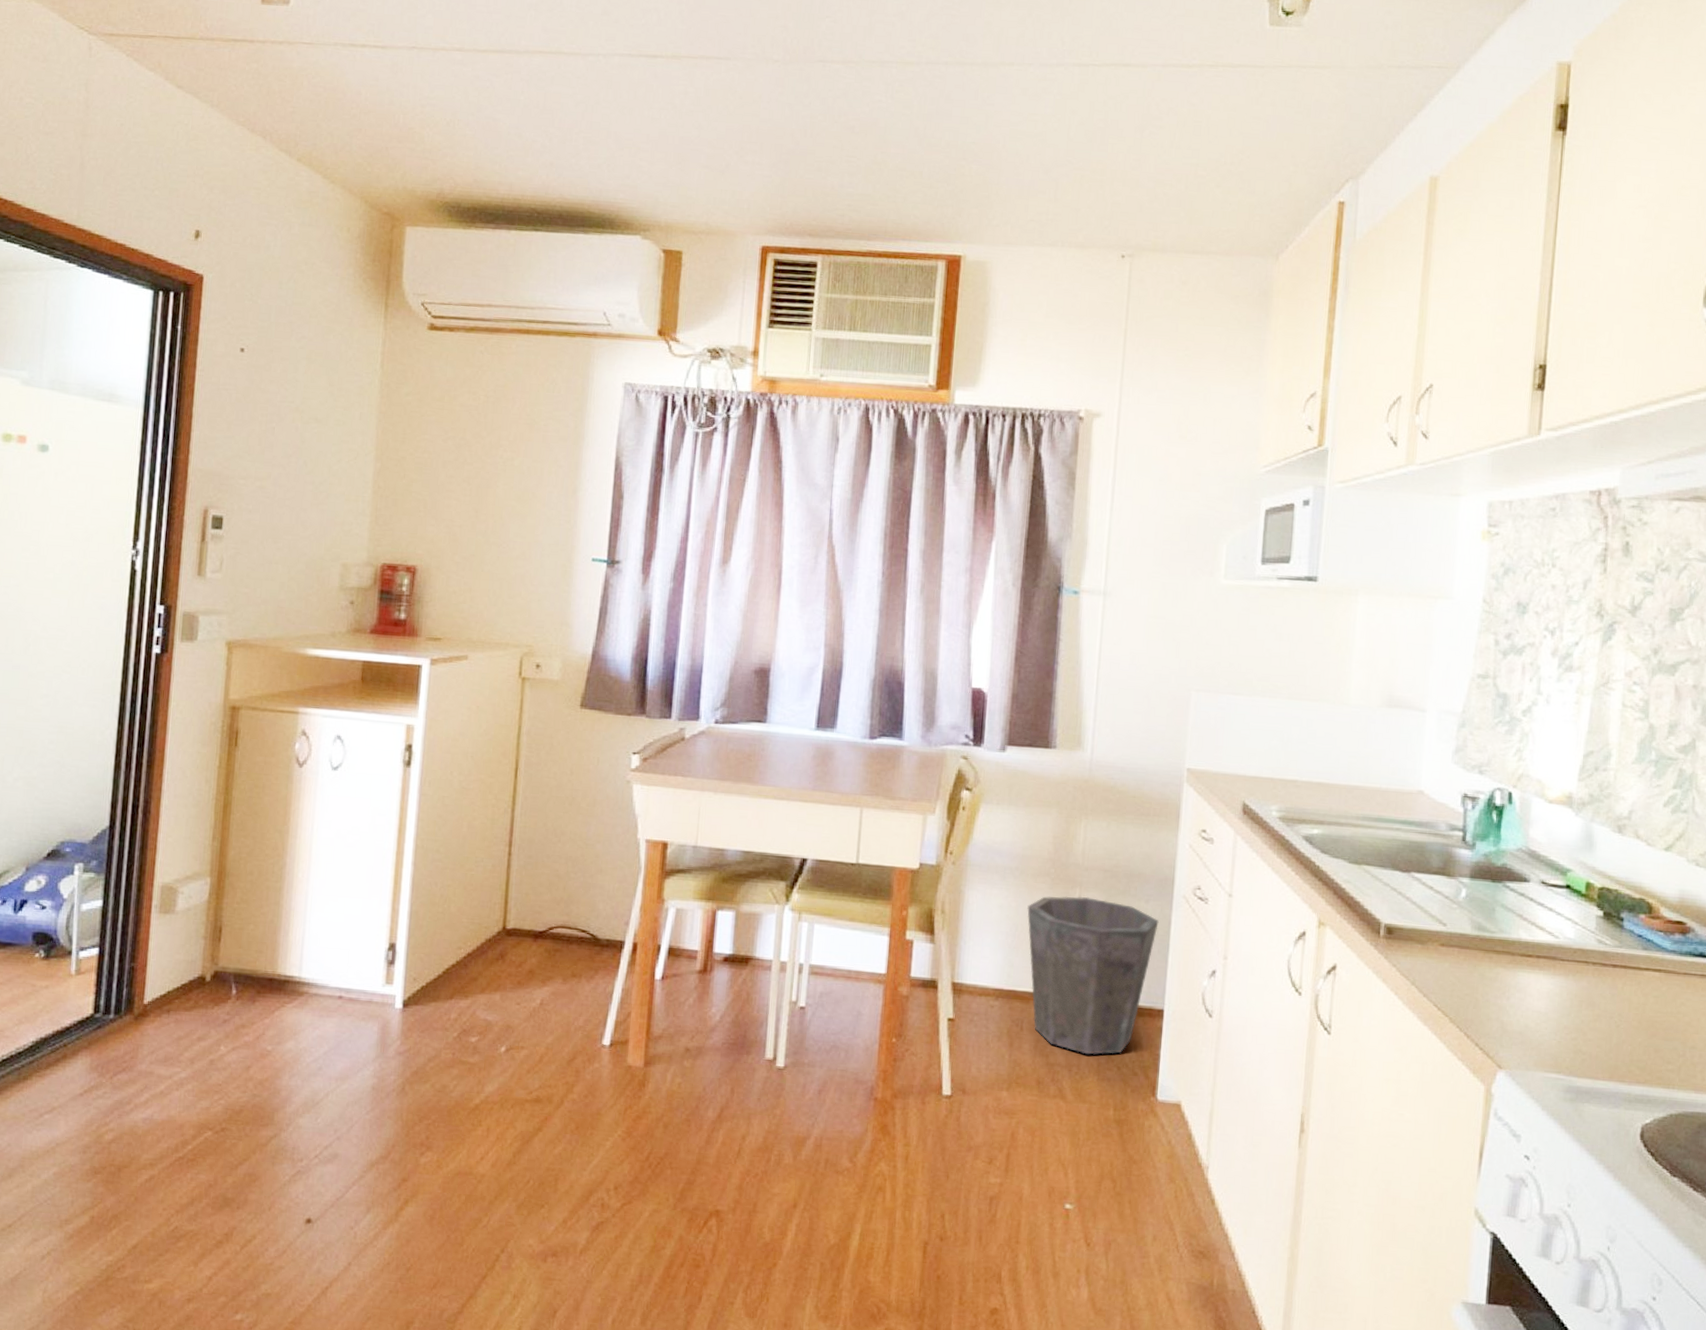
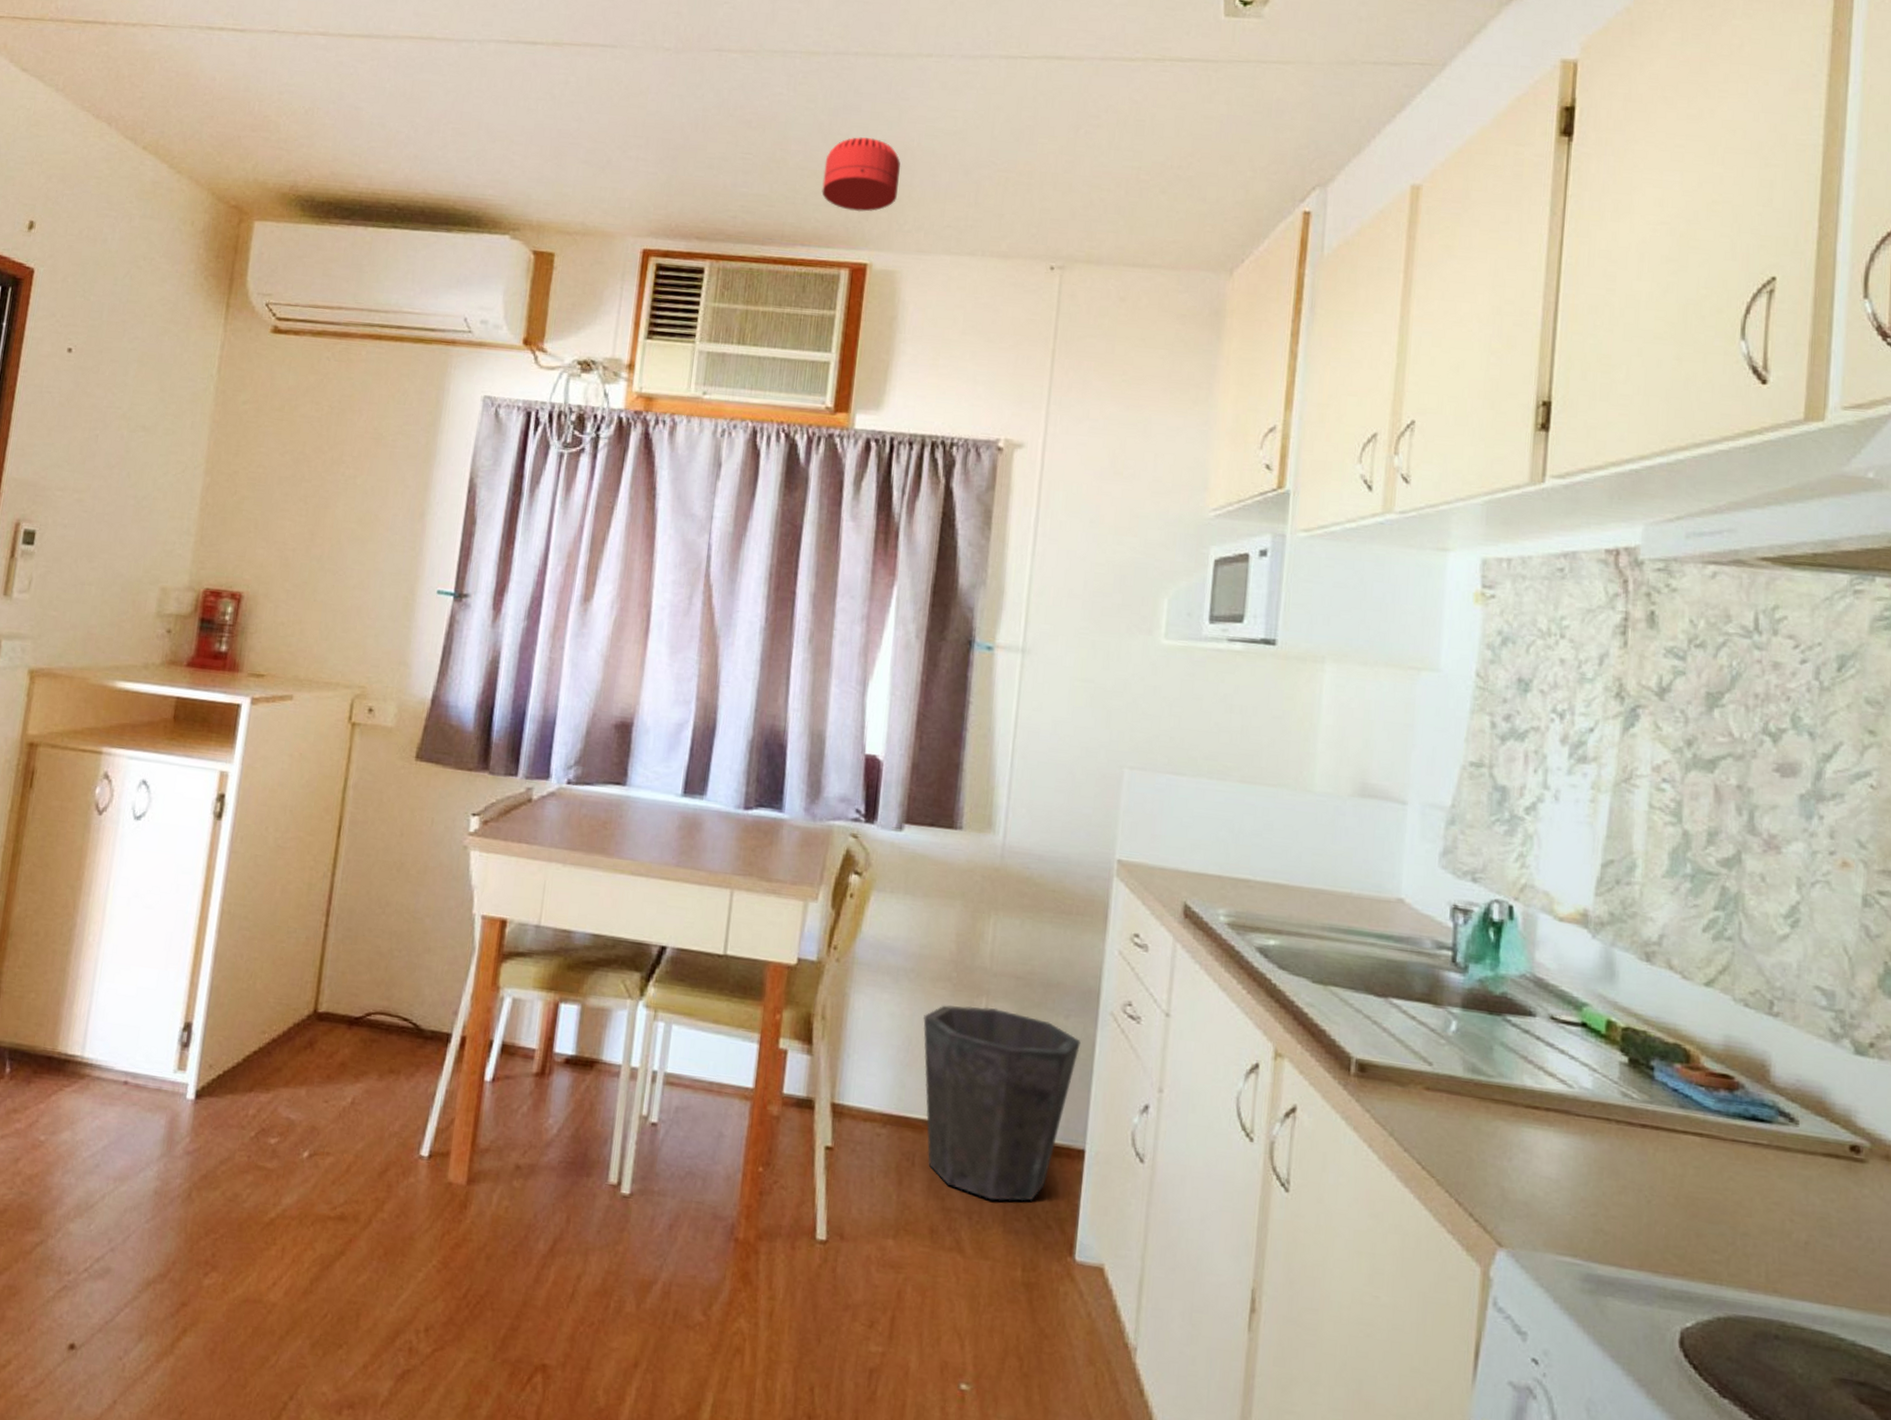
smoke detector: none [919,140,989,209] -> present [822,137,901,212]

